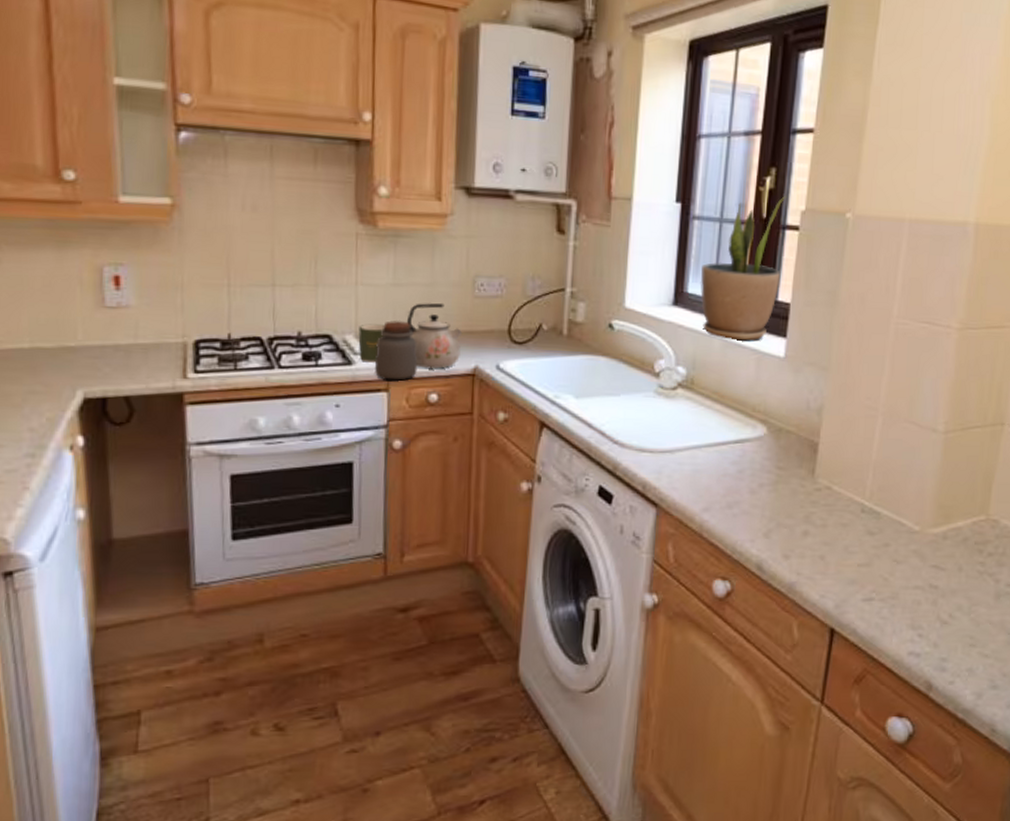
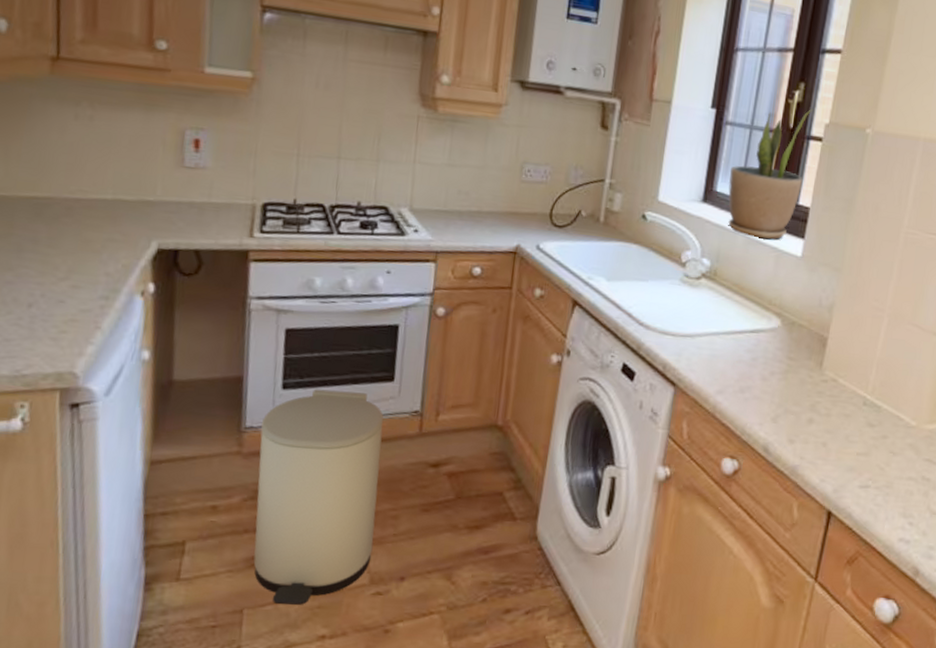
pedal bin: none [212,537,345,771] -> present [253,389,384,606]
mug: present [358,324,385,363] -> none [412,199,437,235]
jar: present [375,321,418,381] -> none [425,198,466,253]
kettle: present [406,302,463,369] -> none [457,183,508,245]

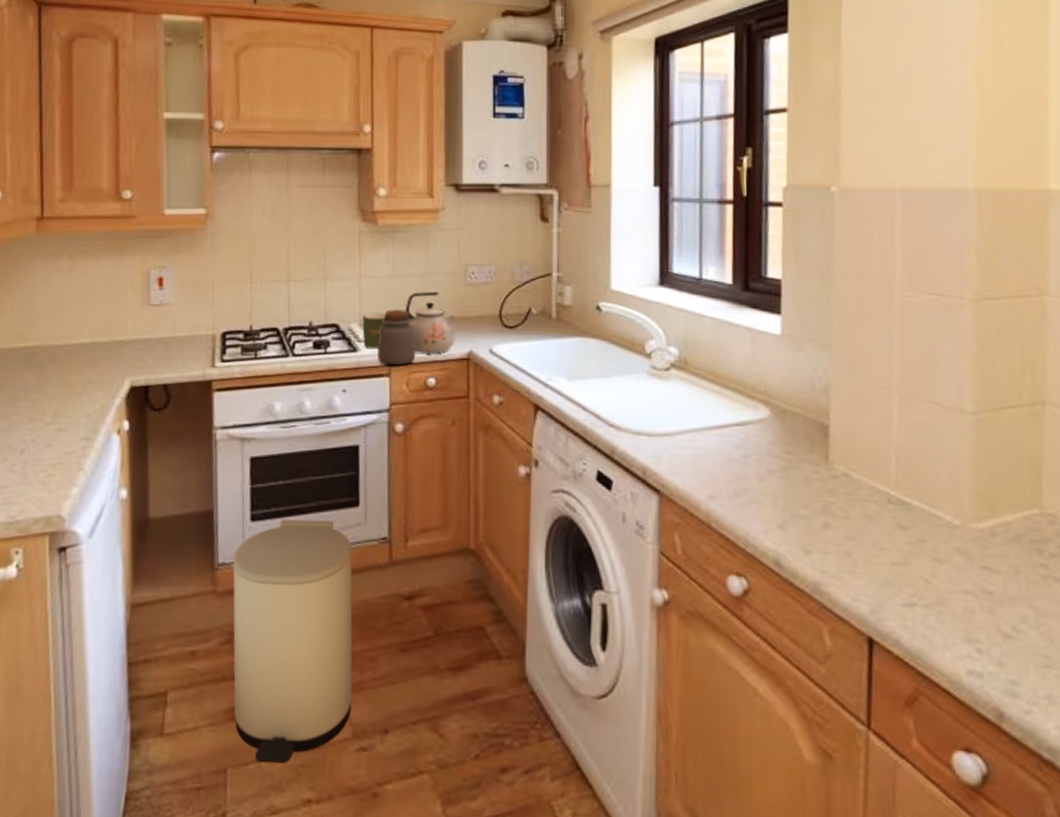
mug: none [412,199,437,235] -> present [362,313,385,349]
jar: none [425,198,466,253] -> present [377,309,416,366]
kettle: none [457,183,508,245] -> present [404,291,457,354]
potted plant: present [728,108,814,240] -> none [684,173,768,319]

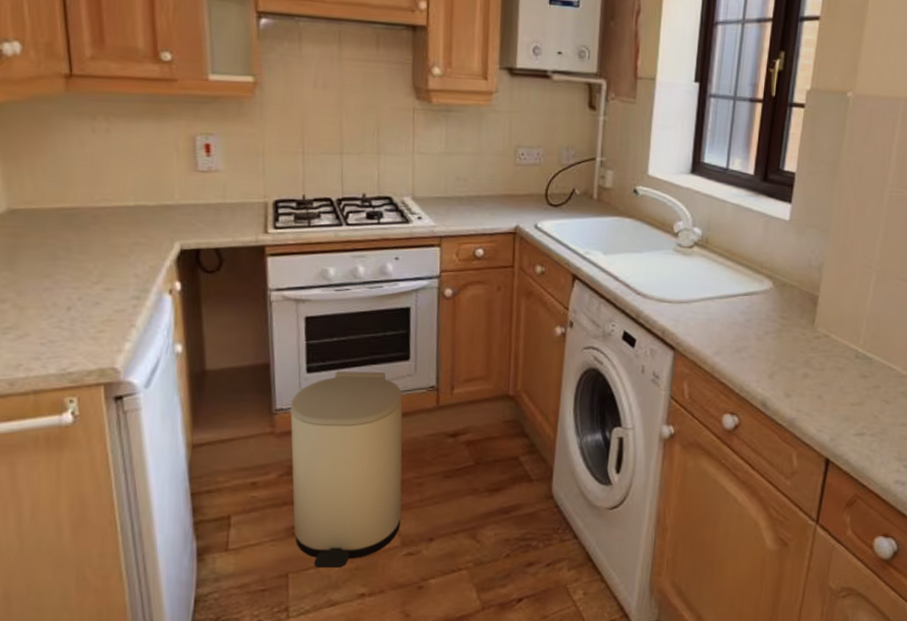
mug: present [362,313,385,349] -> none [415,187,438,222]
jar: present [377,309,416,366] -> none [429,185,466,237]
kettle: present [404,291,457,354] -> none [456,169,505,227]

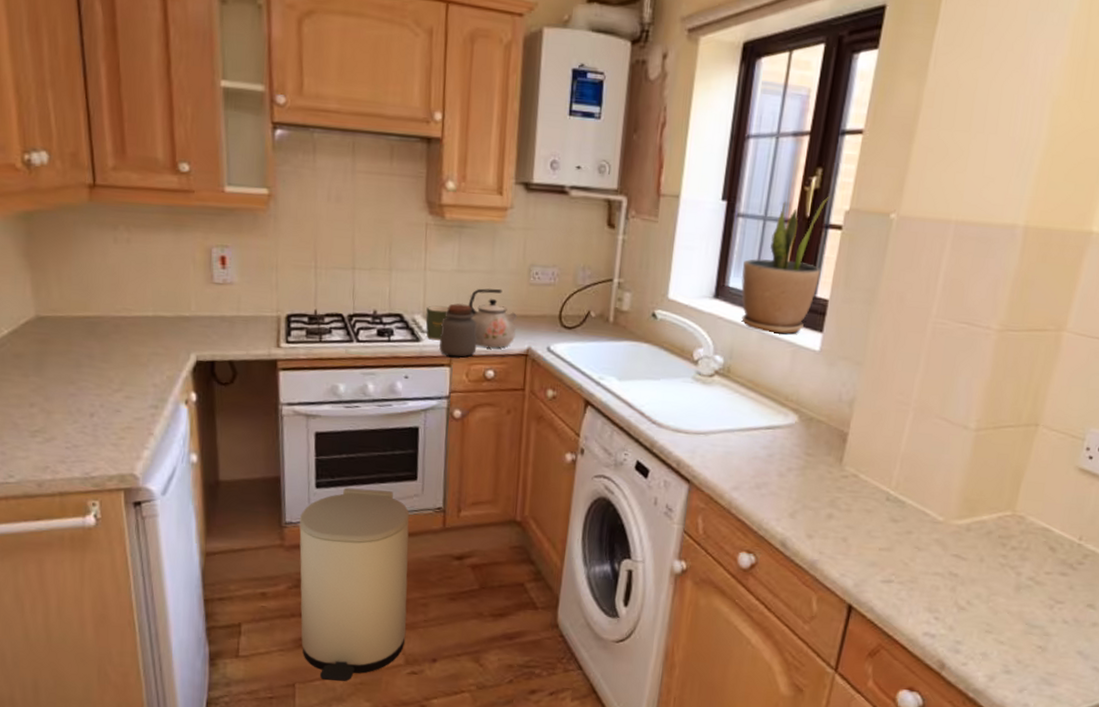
mug: none [415,187,438,222] -> present [425,305,449,341]
jar: none [429,185,466,237] -> present [439,303,477,357]
kettle: none [456,169,505,227] -> present [468,288,518,348]
potted plant: none [715,76,795,206] -> present [741,195,832,334]

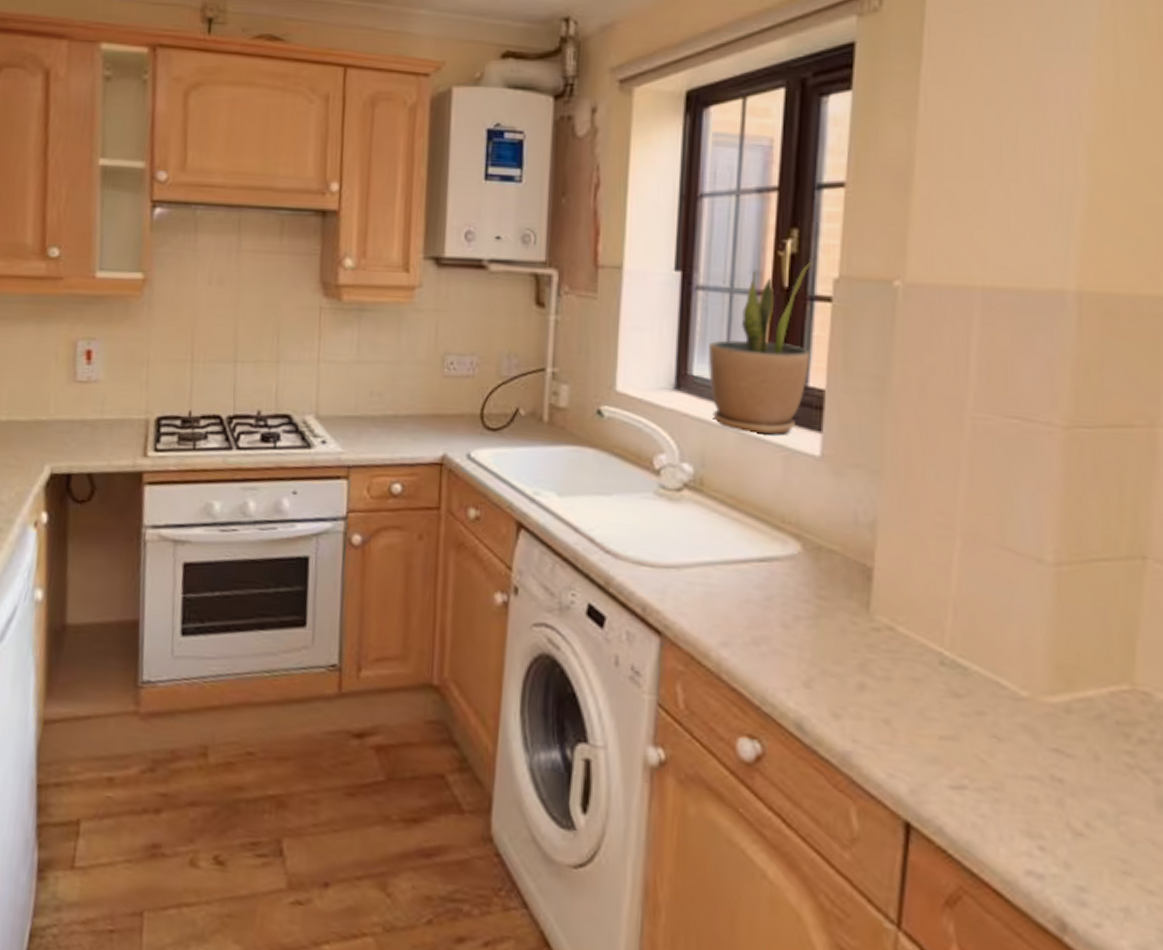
pedal bin: present [299,487,410,682] -> none [154,635,297,911]
mug: present [425,305,449,341] -> none [318,404,346,447]
jar: present [439,303,477,357] -> none [335,401,381,468]
kettle: present [468,288,518,348] -> none [369,382,430,456]

